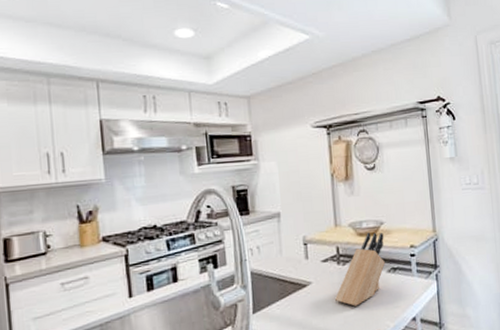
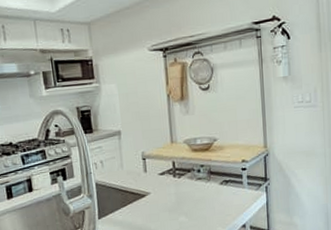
knife block: present [334,232,385,307] -> none [170,148,218,214]

